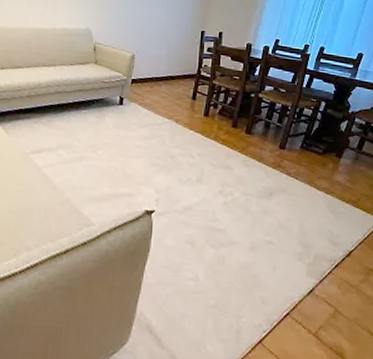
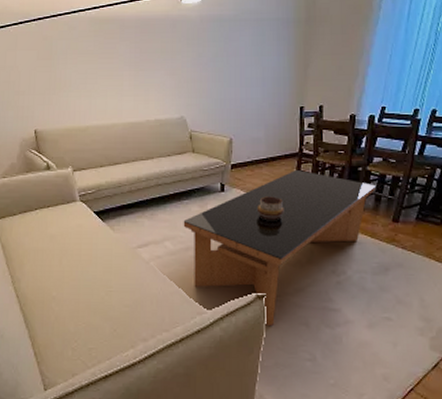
coffee table: none [79,90,266,243] -> present [183,169,375,327]
decorative bowl: none [153,113,179,137] -> present [258,196,284,220]

